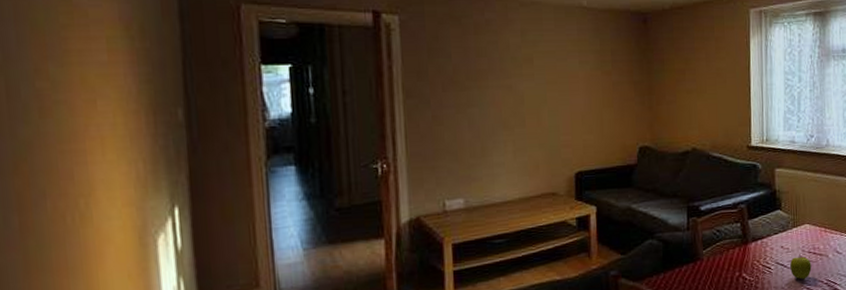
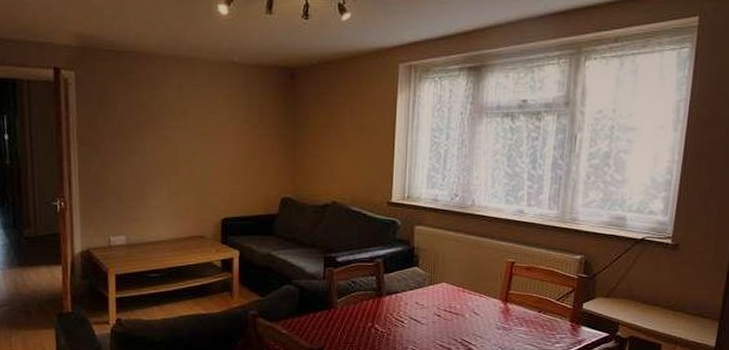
fruit: present [790,256,812,280] -> none [424,314,446,336]

